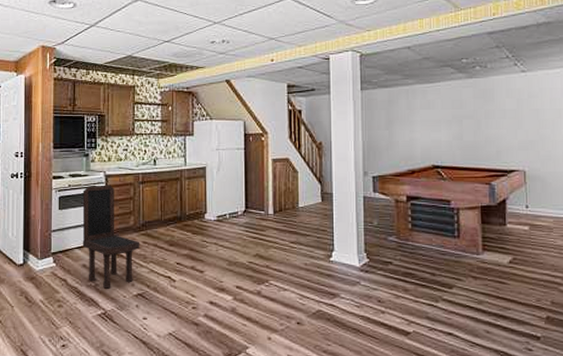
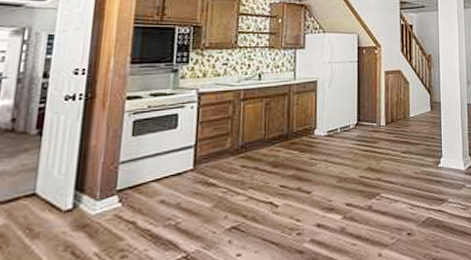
dining chair: present [82,185,140,289] -> none [161,103,238,226]

